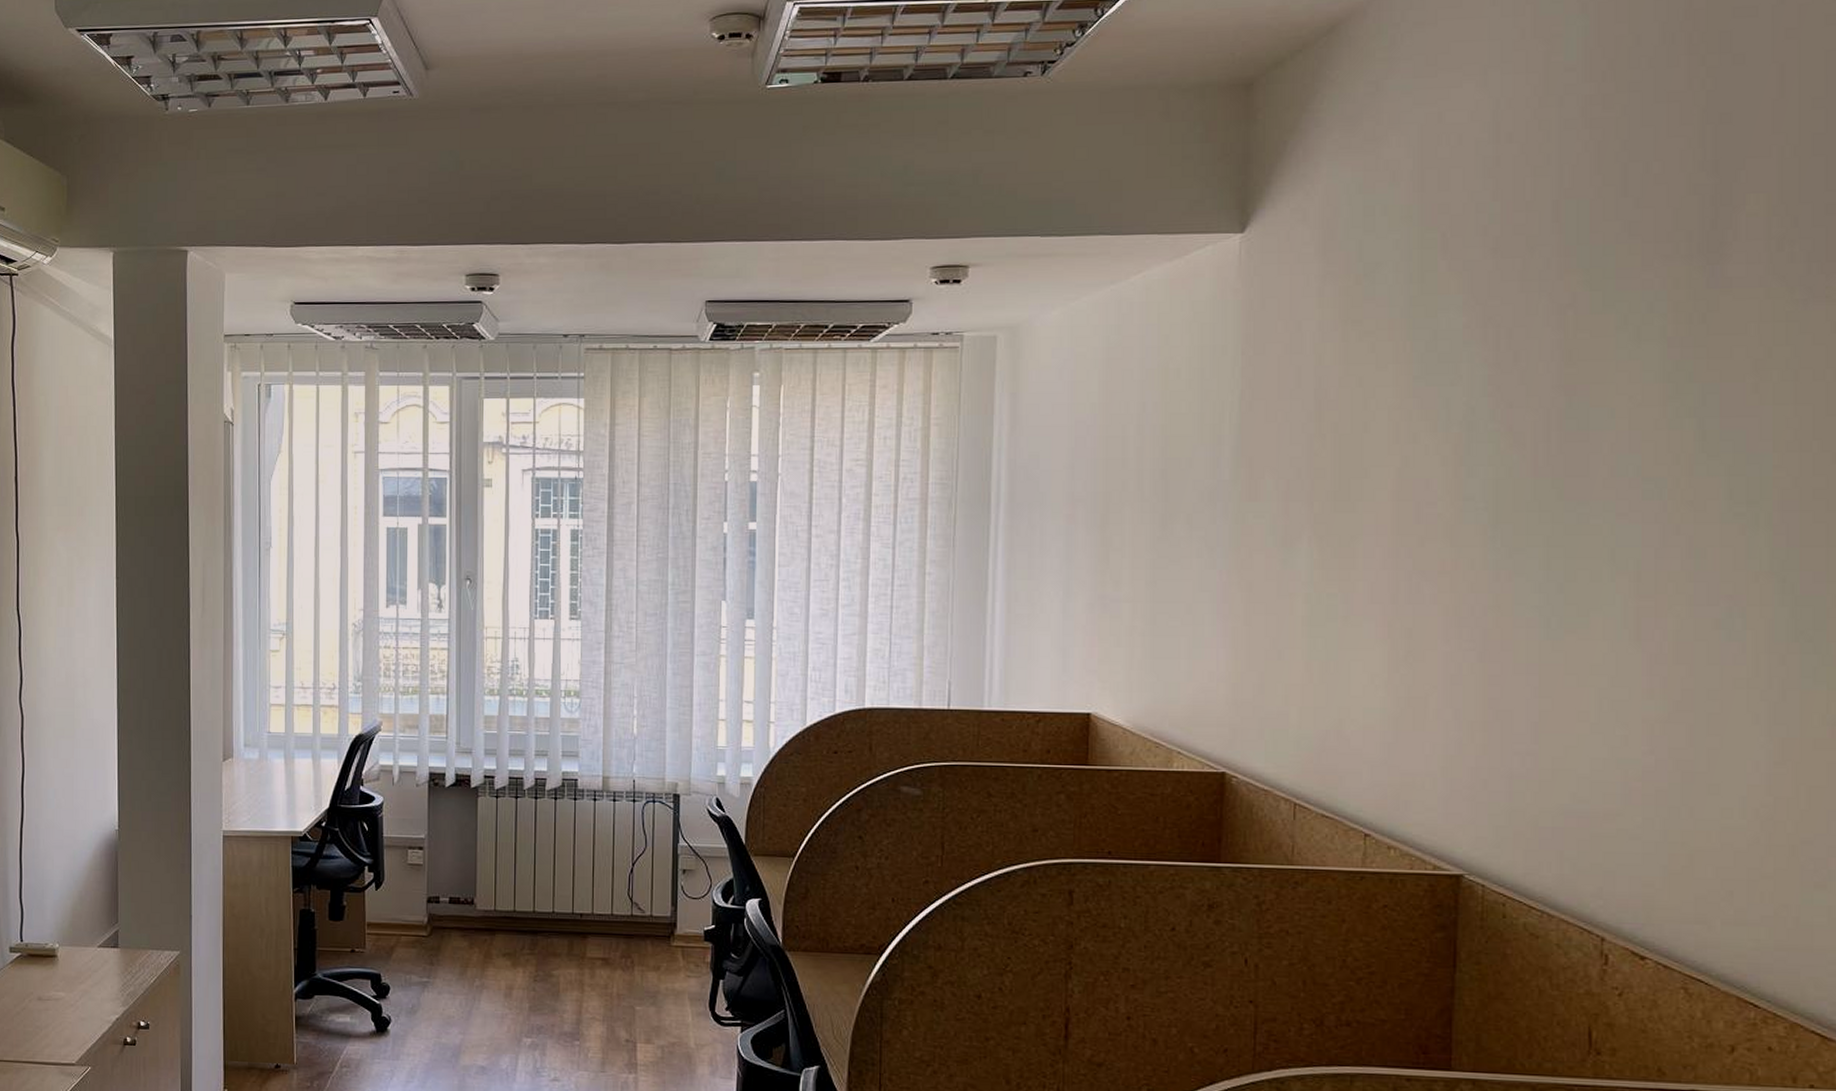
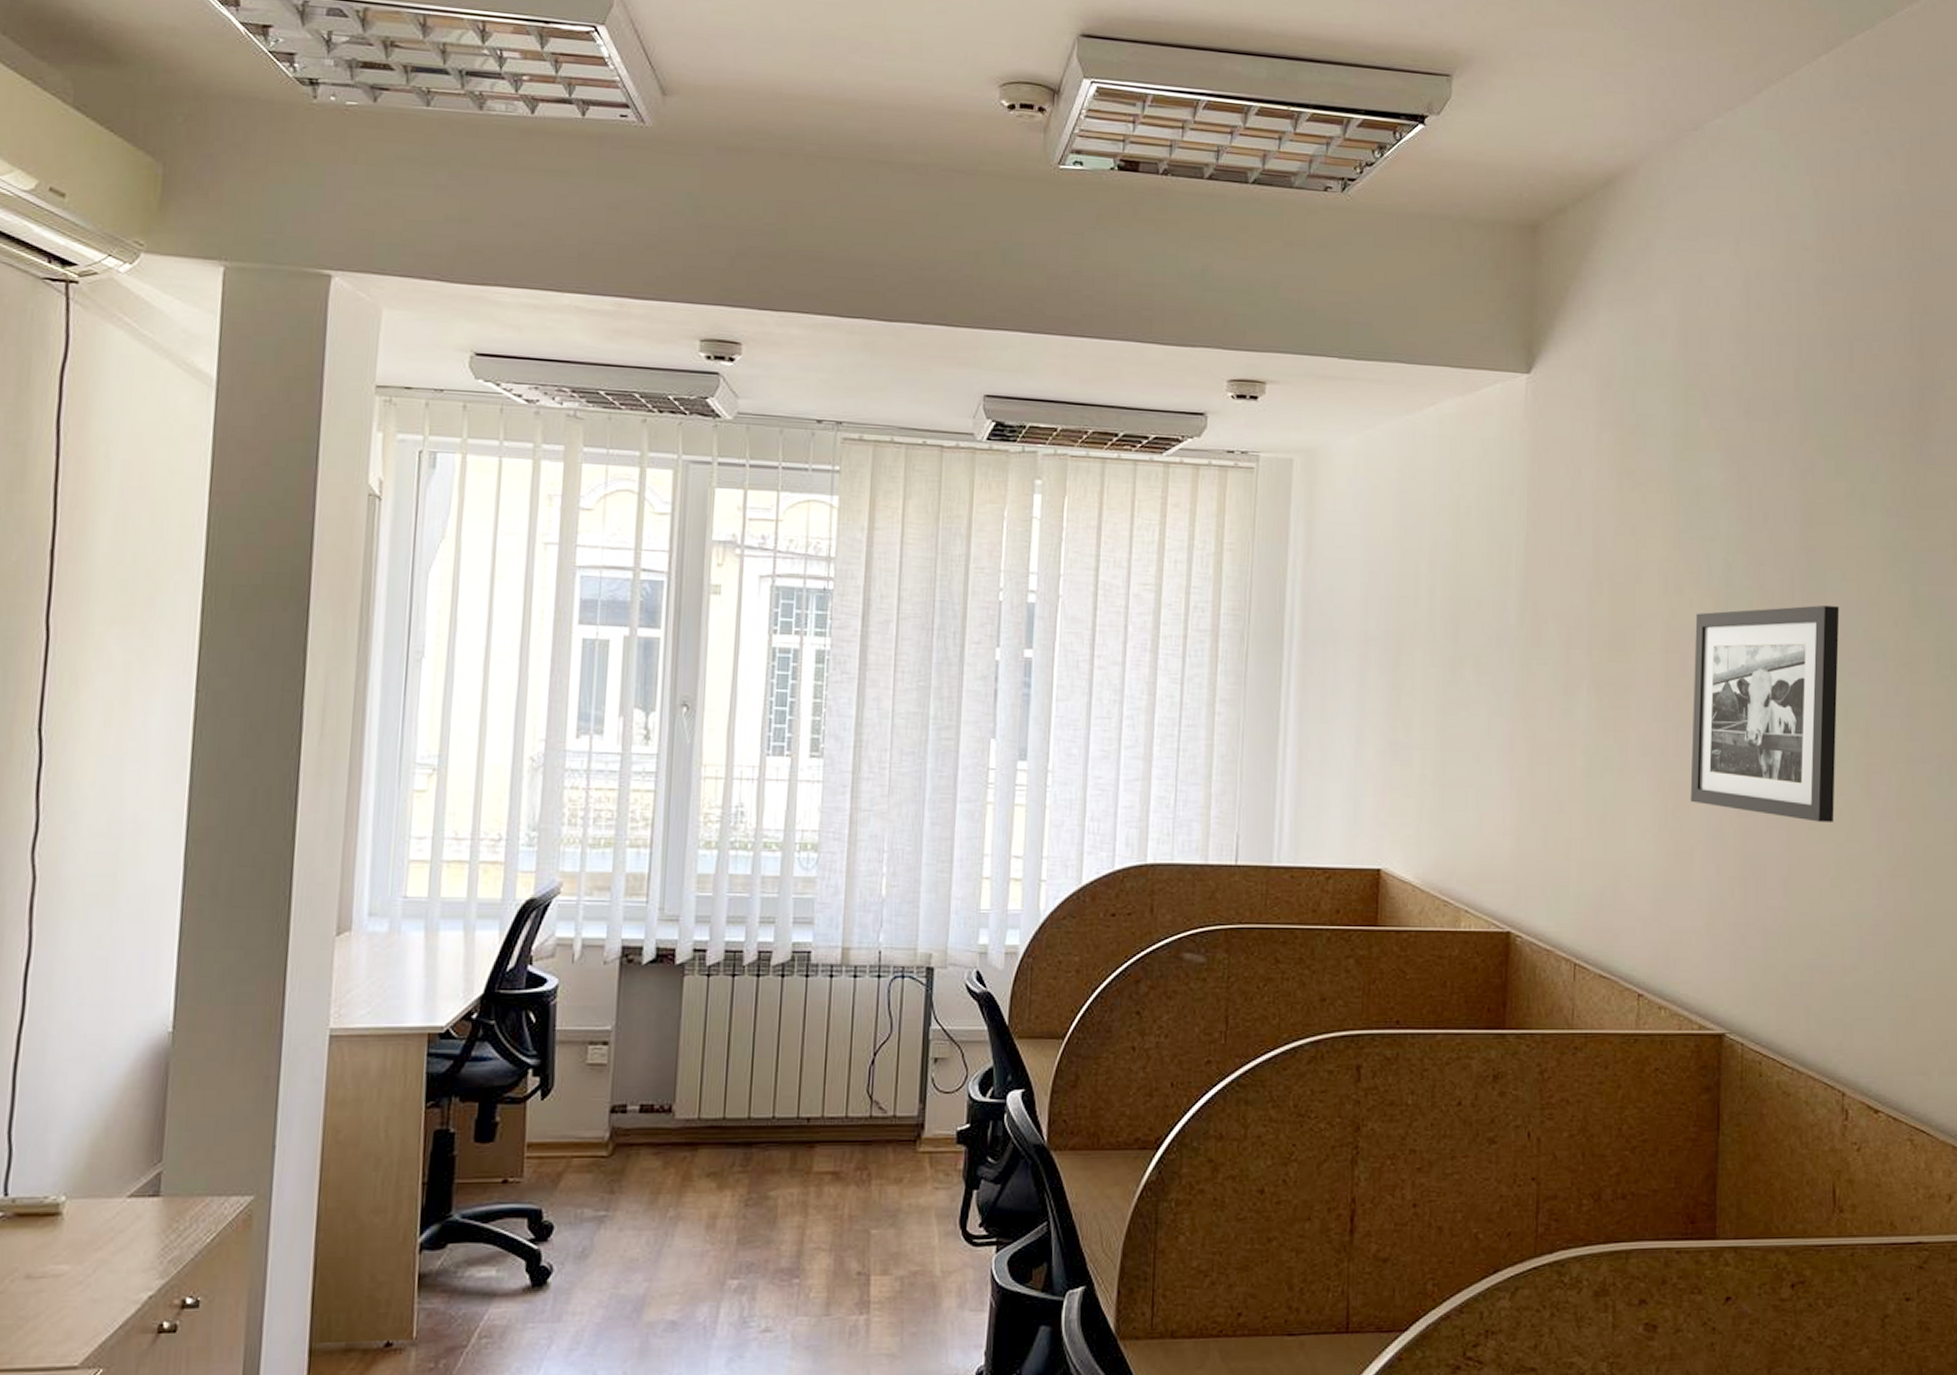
picture frame: none [1425,445,1606,667] -> present [1690,605,1840,822]

